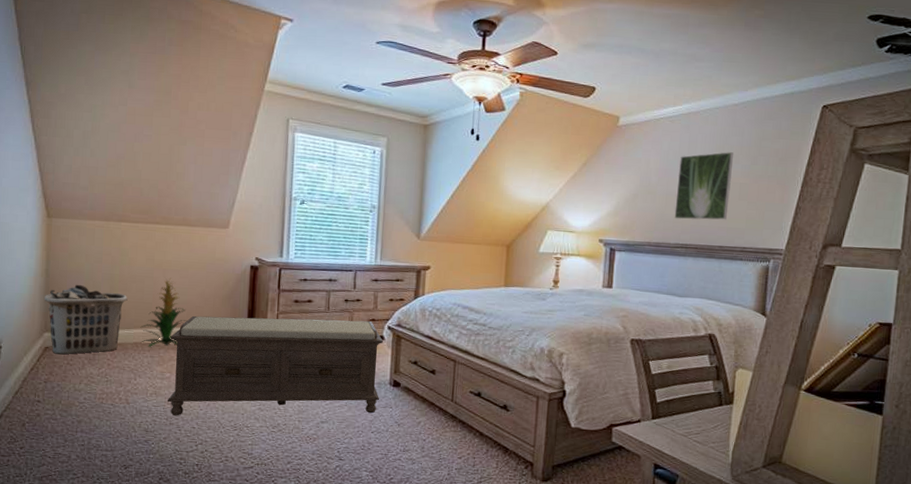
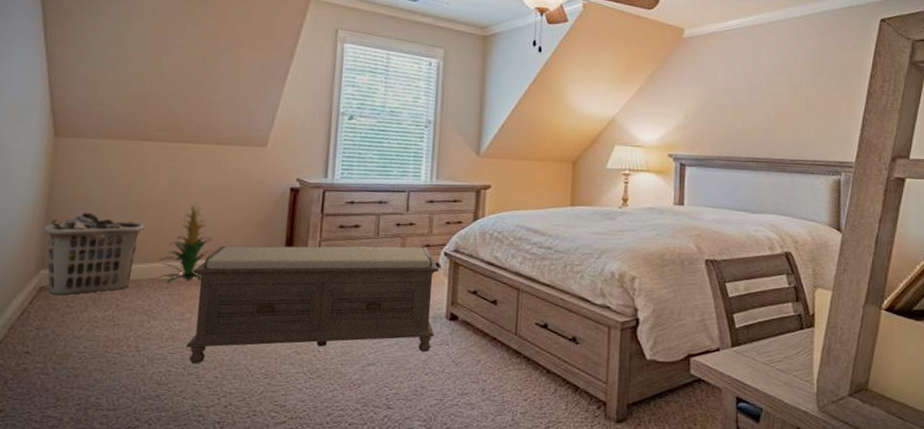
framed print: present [674,152,734,220] -> none [743,64,799,133]

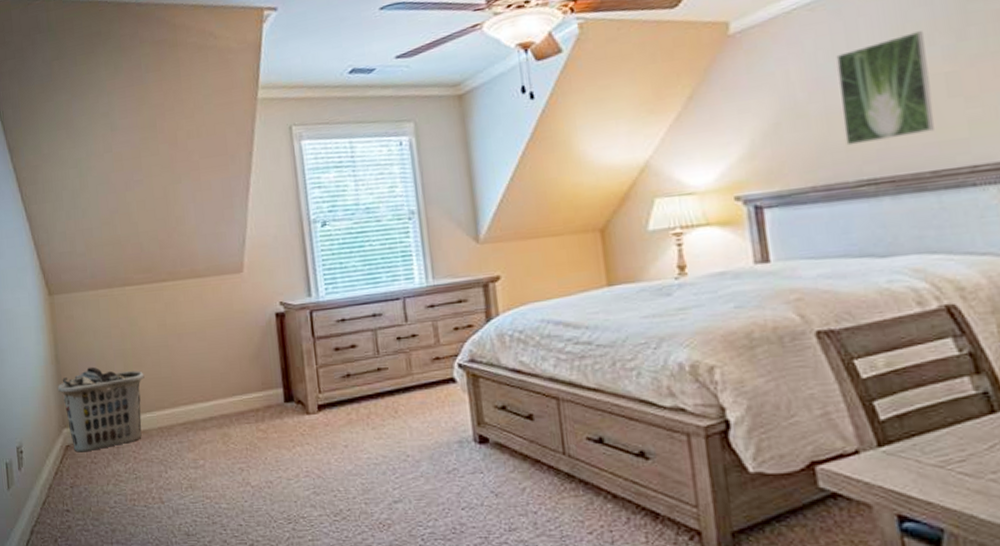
indoor plant: present [158,203,214,283] -> none [163,343,213,431]
bench: present [187,245,440,364] -> none [197,361,464,513]
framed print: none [743,64,799,133] -> present [836,31,934,146]

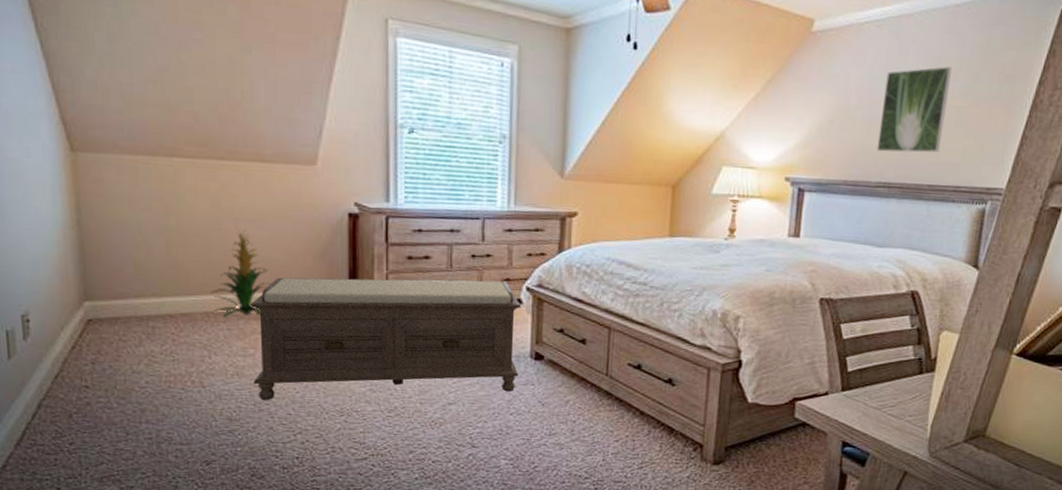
clothes hamper: present [57,366,145,453] -> none [78,239,191,329]
indoor plant: none [163,343,213,431] -> present [210,229,271,317]
bench: none [197,361,464,513] -> present [250,277,522,401]

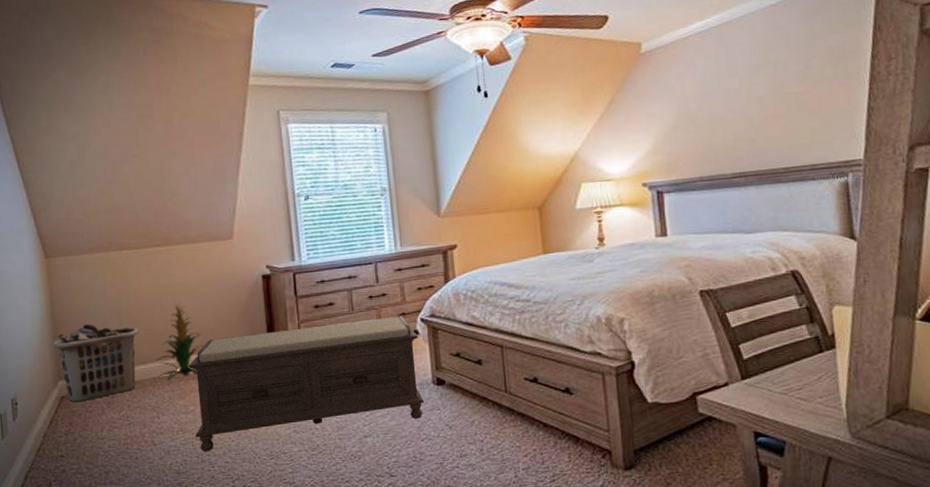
clothes hamper: none [78,239,191,329] -> present [53,323,139,403]
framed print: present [876,66,953,153] -> none [719,59,787,146]

